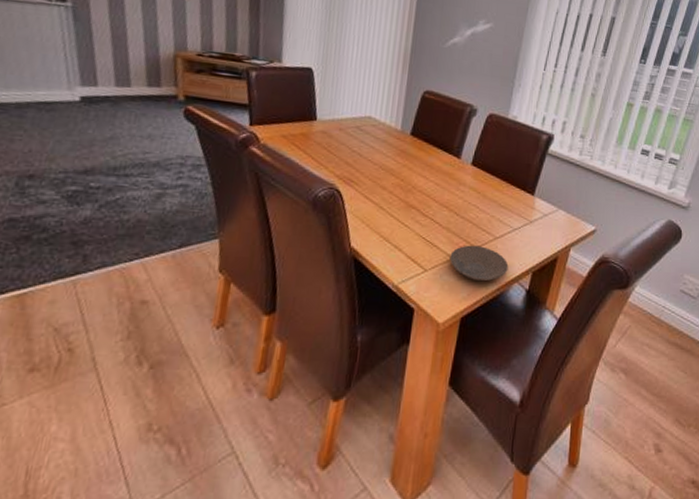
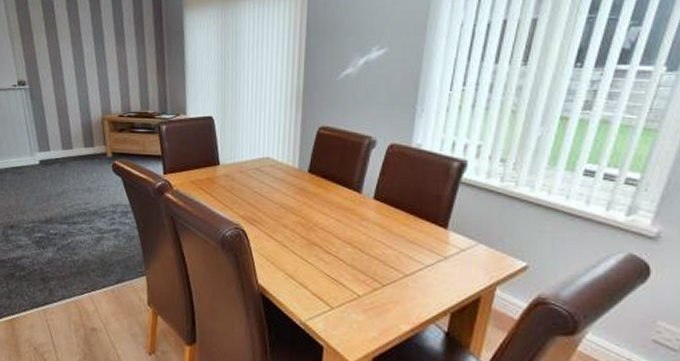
plate: present [449,245,509,282] -> none [357,282,422,321]

